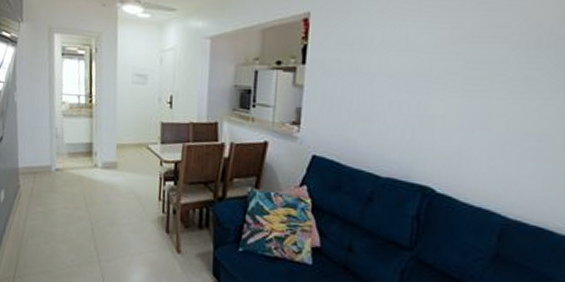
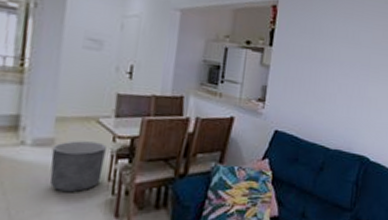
planter: none [116,164,156,208] -> present [49,140,107,192]

